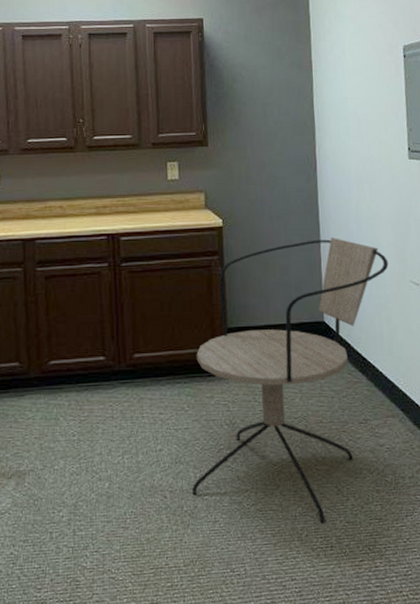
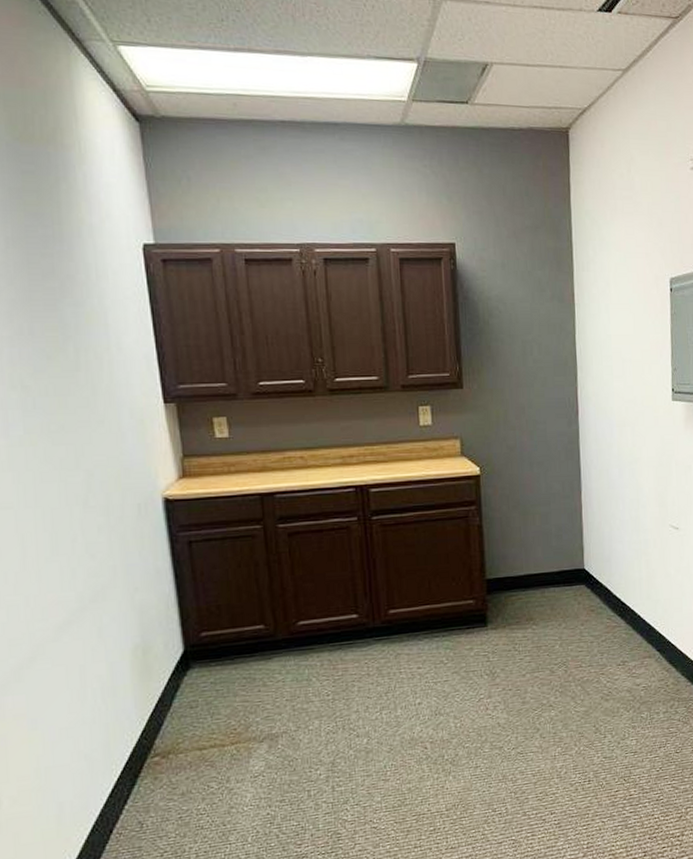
office chair: present [191,237,389,524] -> none [452,483,649,761]

